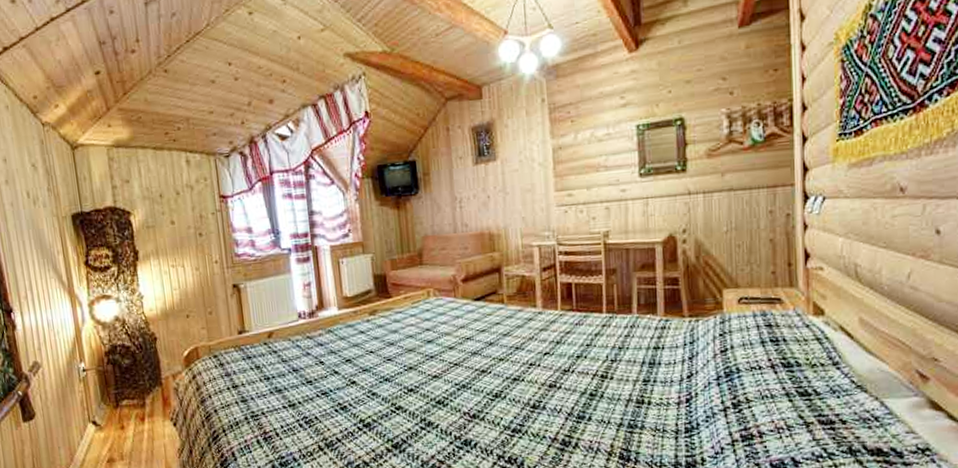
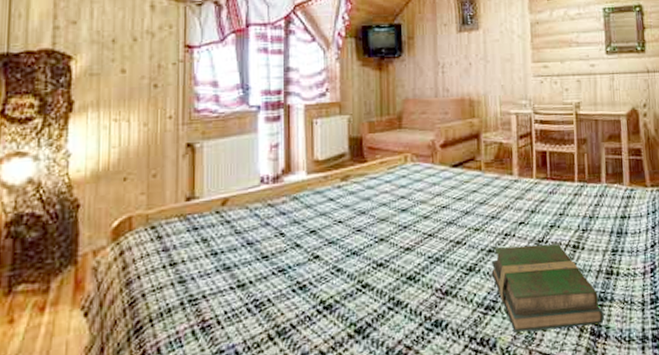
book: none [516,373,634,453] -> present [491,244,604,332]

